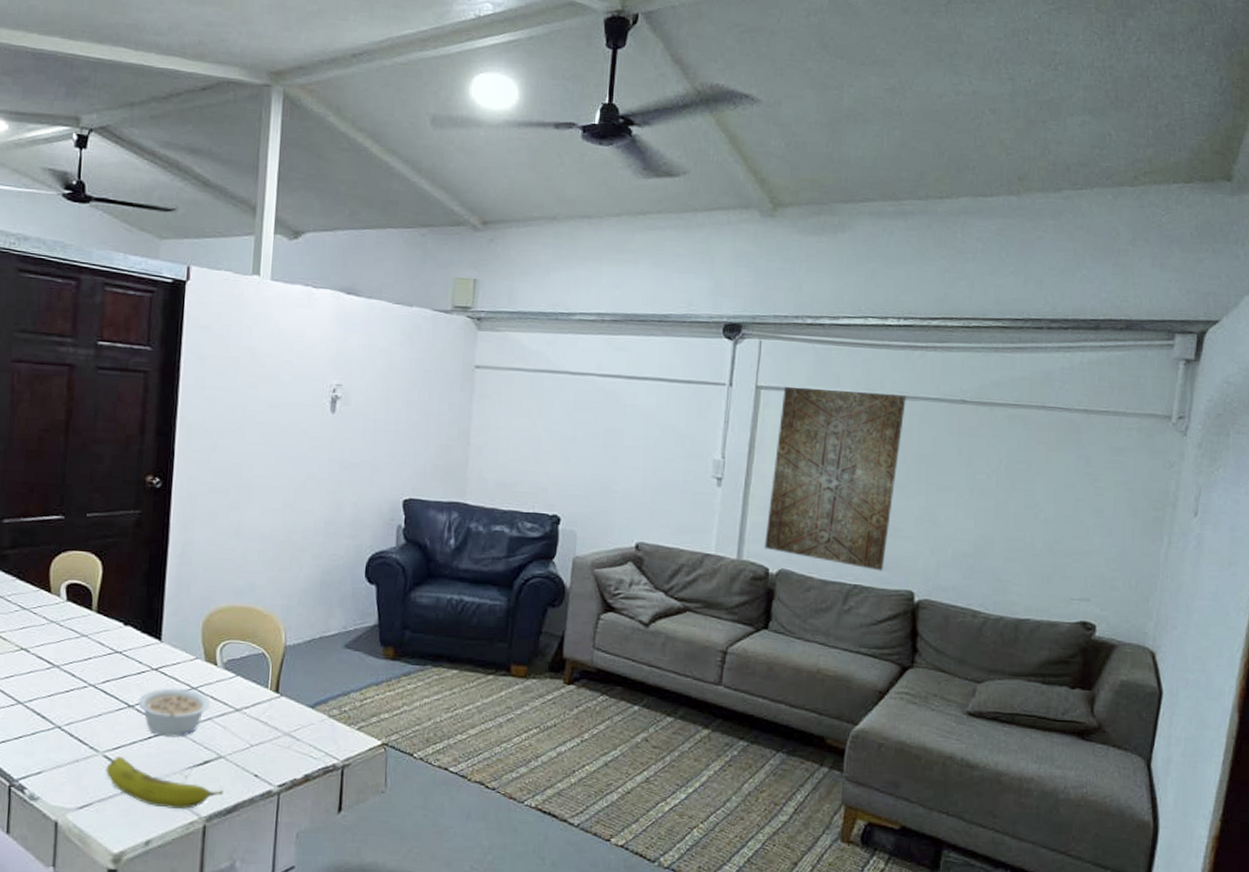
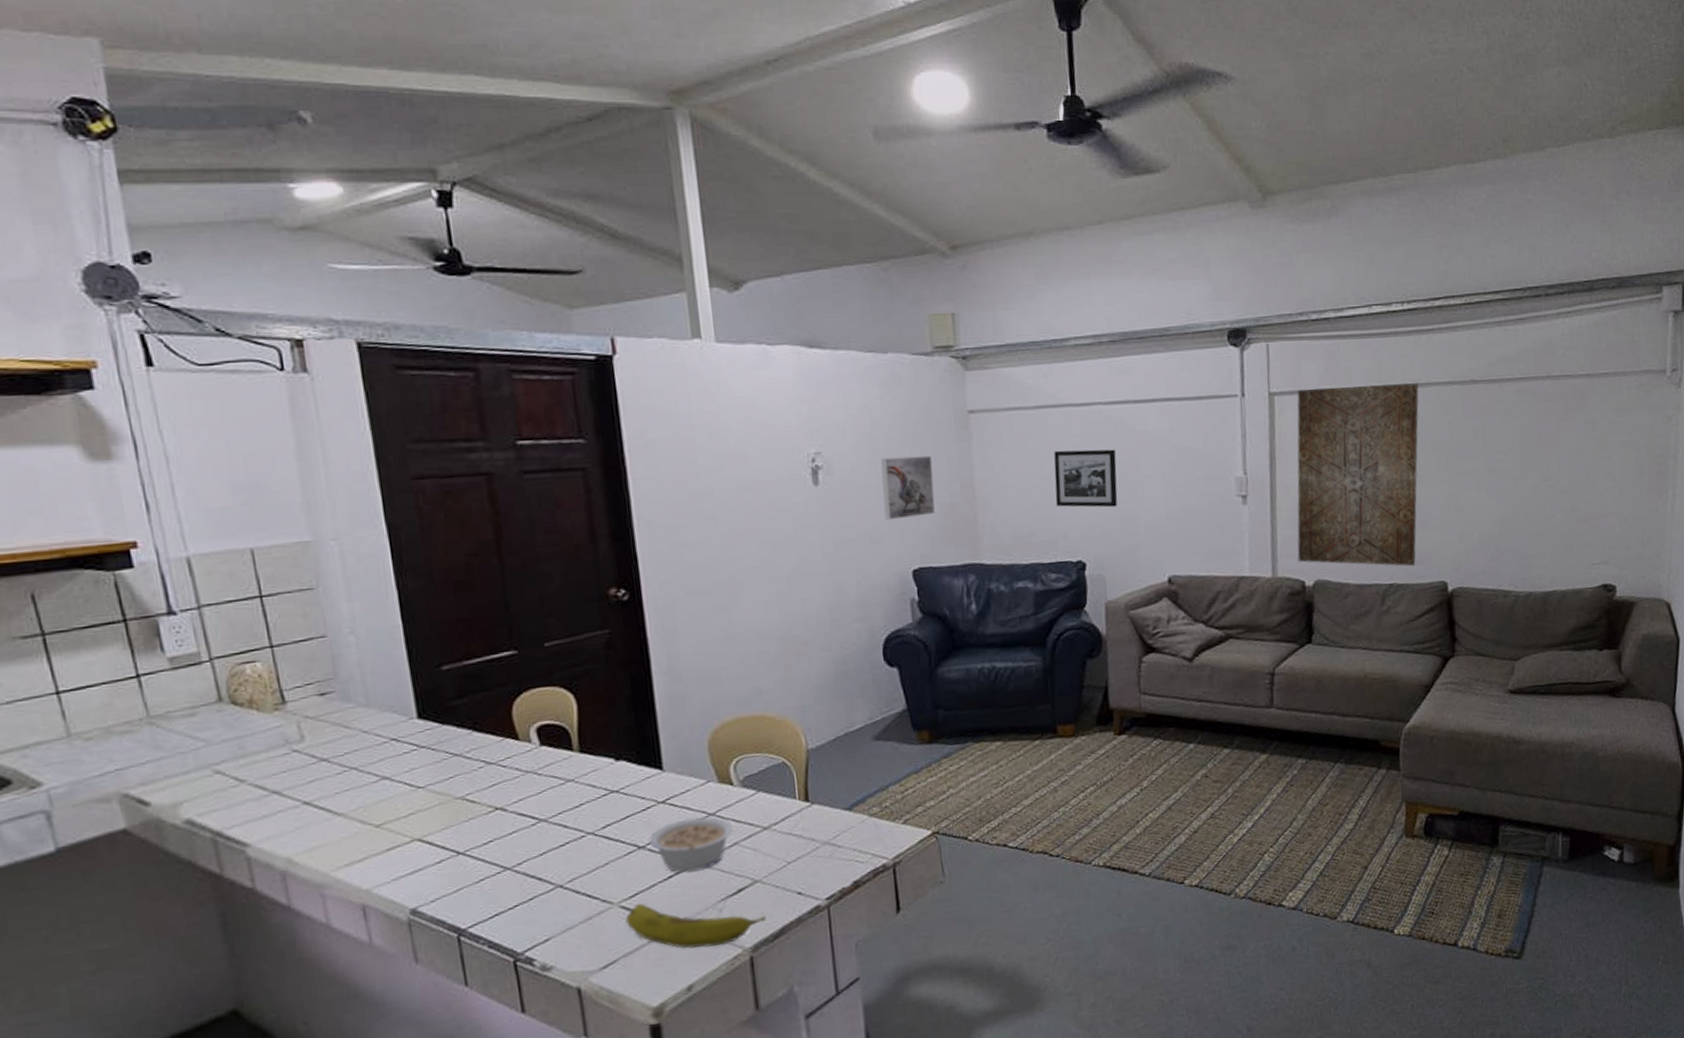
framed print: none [386,397,436,453] -> present [880,455,935,521]
picture frame: none [541,411,603,471] -> present [1054,449,1118,508]

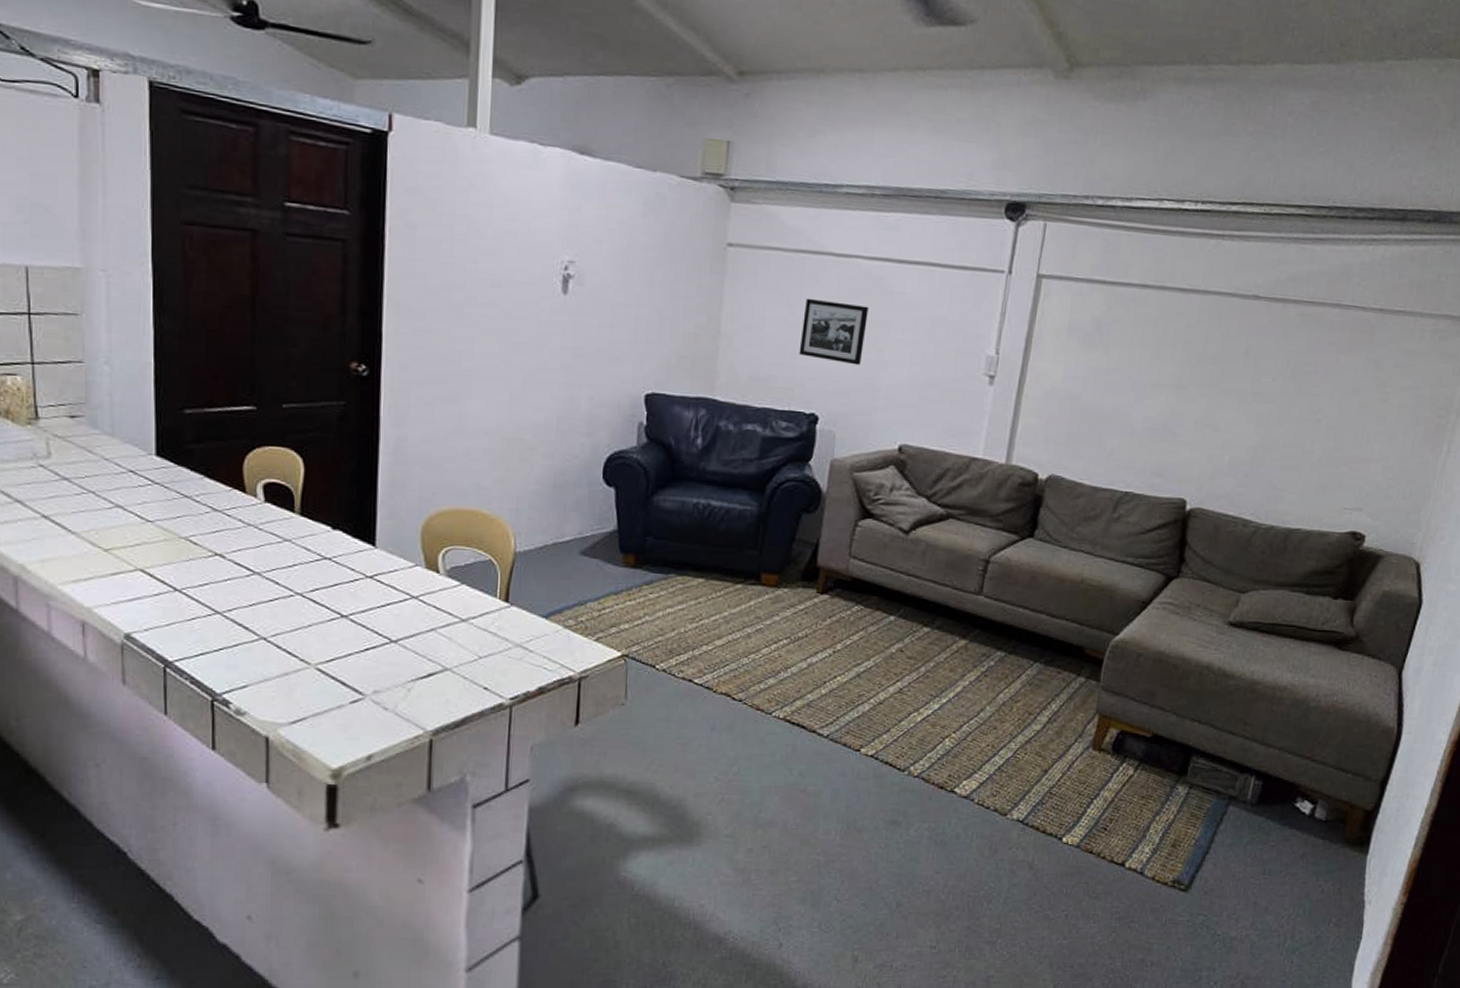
fruit: present [625,903,766,949] -> none [319,669,450,723]
legume: present [649,816,734,873] -> none [352,597,433,649]
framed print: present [880,455,935,521] -> none [626,277,682,342]
wall art: present [1296,383,1419,567] -> none [1035,275,1197,478]

